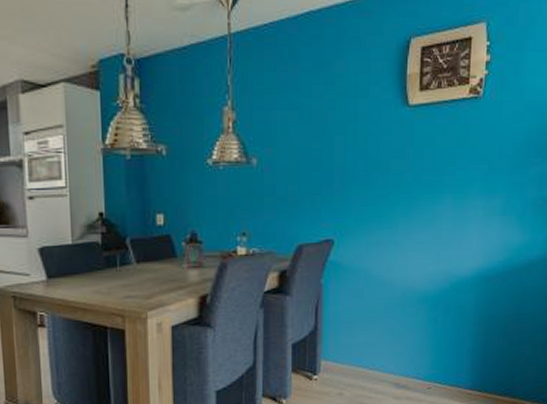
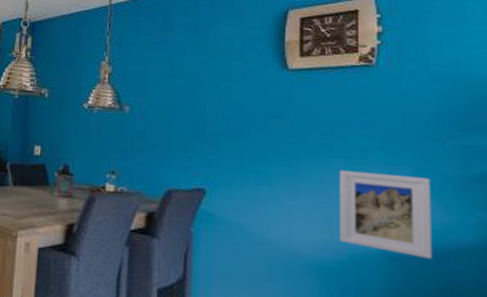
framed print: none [445,204,516,275] -> present [340,170,432,259]

